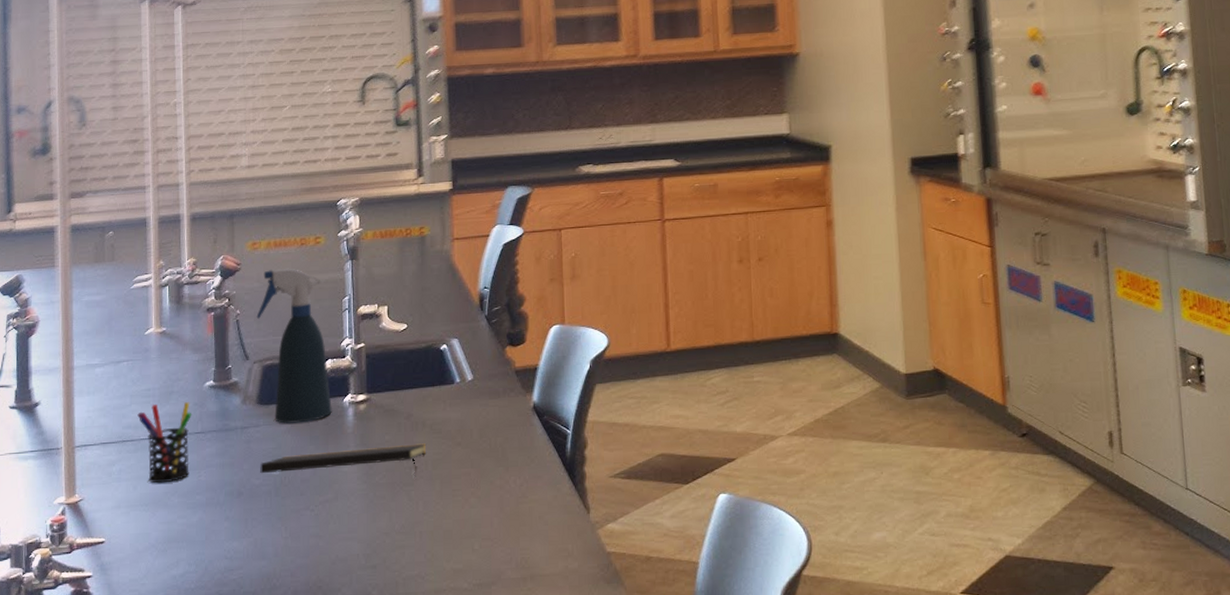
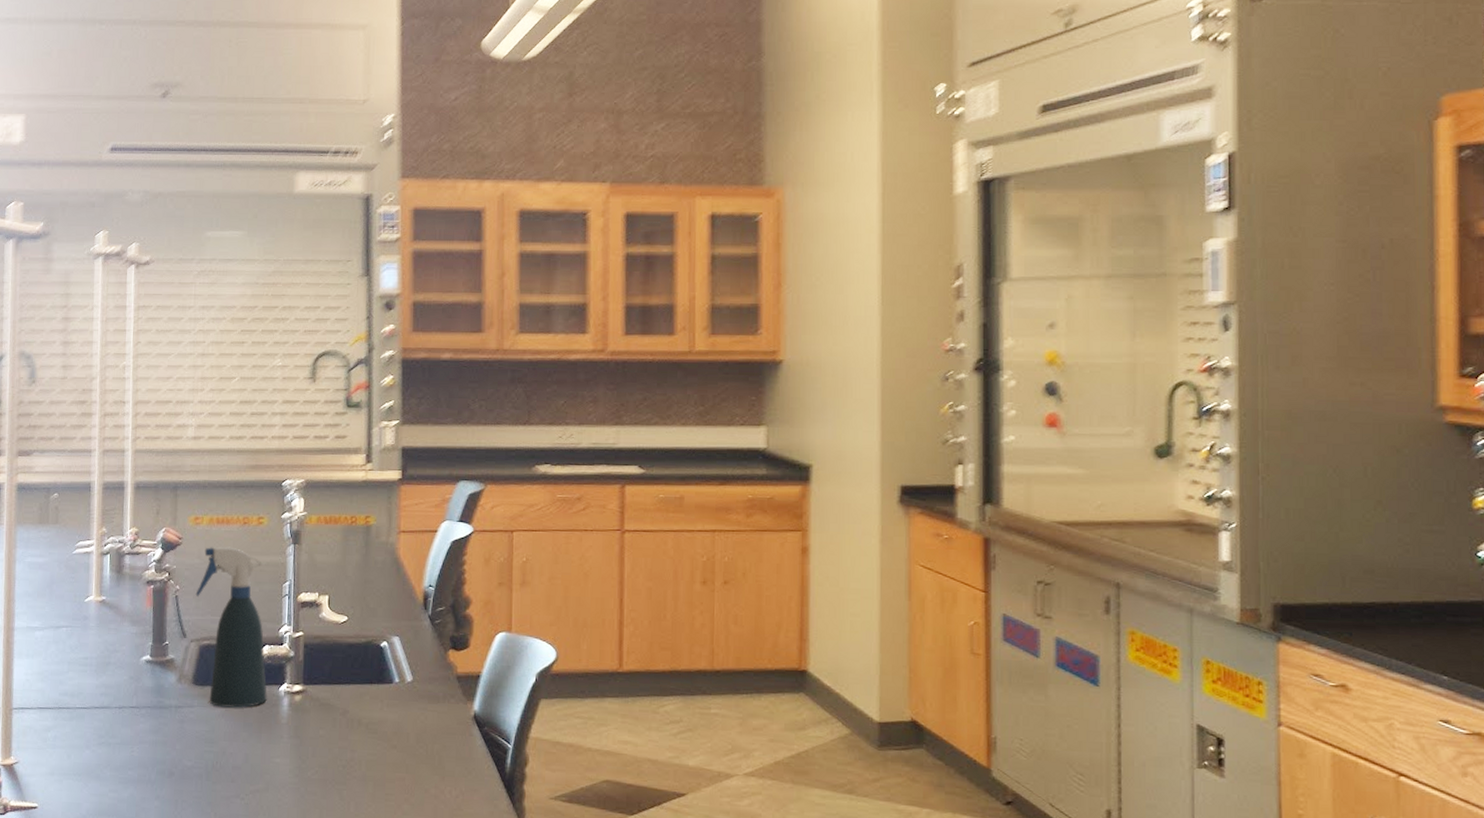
pen holder: present [137,402,192,484] -> none [74,674,128,755]
notepad: present [260,443,427,477] -> none [192,740,361,777]

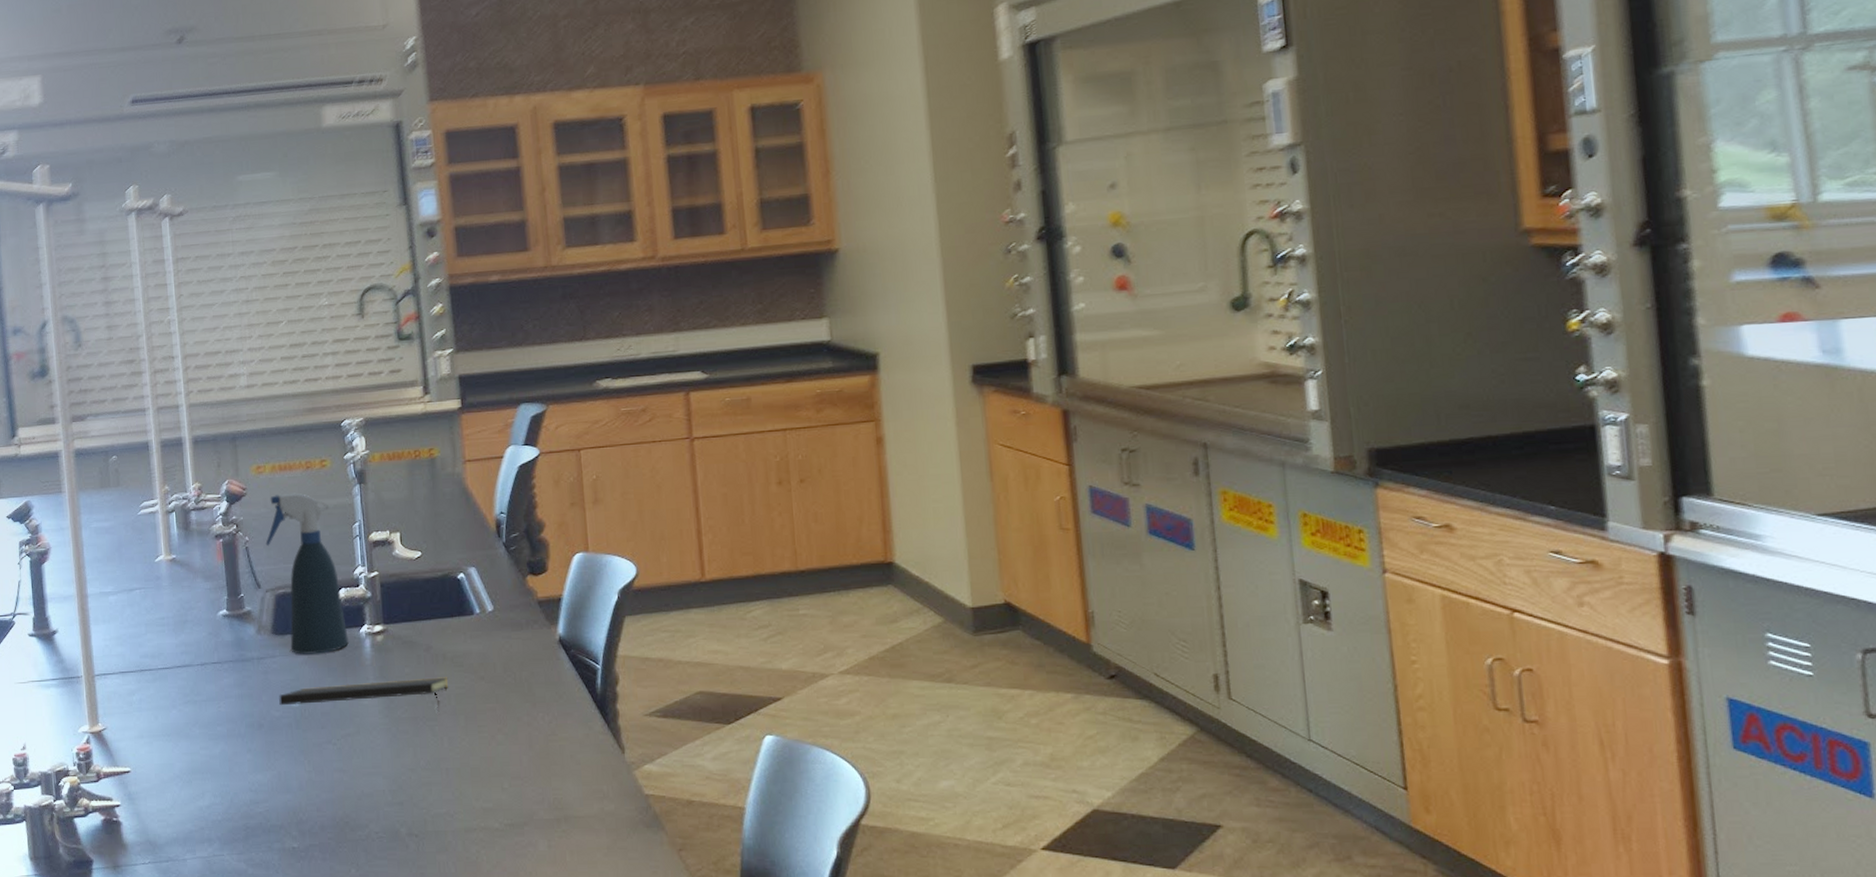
notepad: none [192,740,361,777] -> present [279,677,449,712]

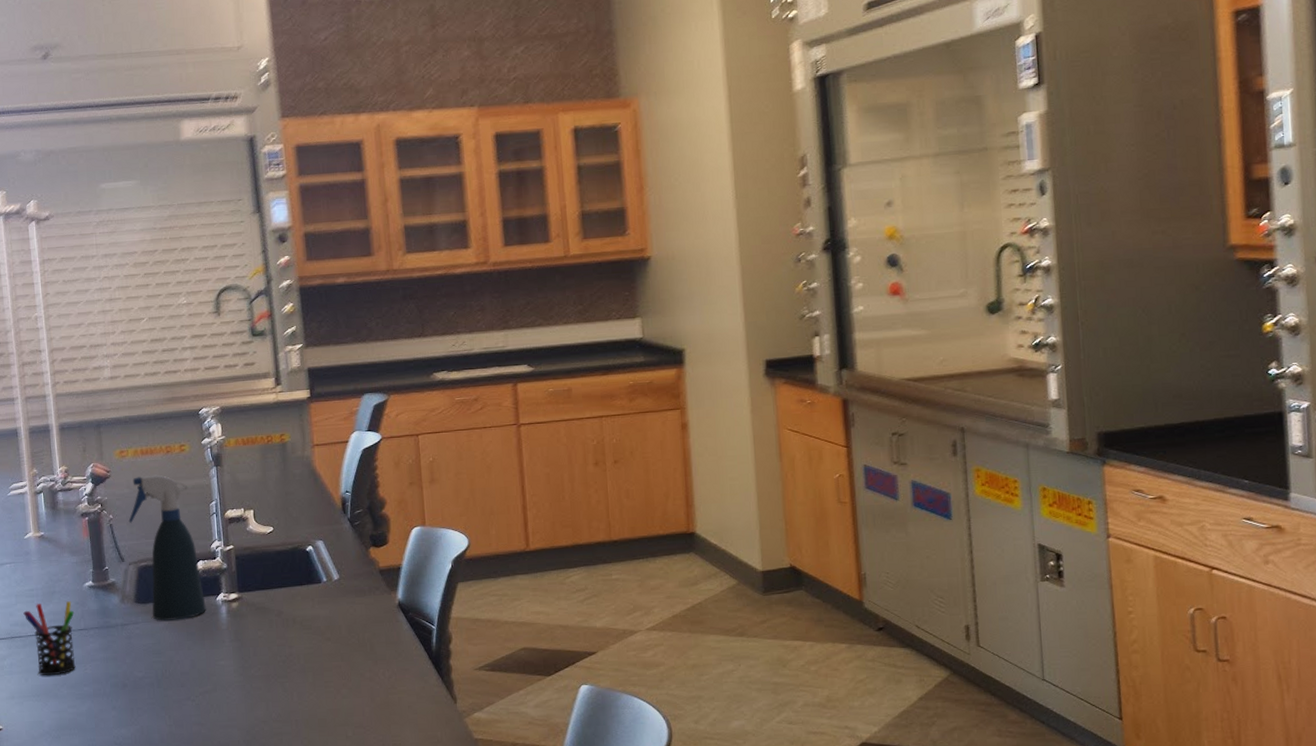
pen holder: none [153,631,209,714] -> present [23,601,76,676]
notepad: present [279,677,449,712] -> none [141,639,298,670]

